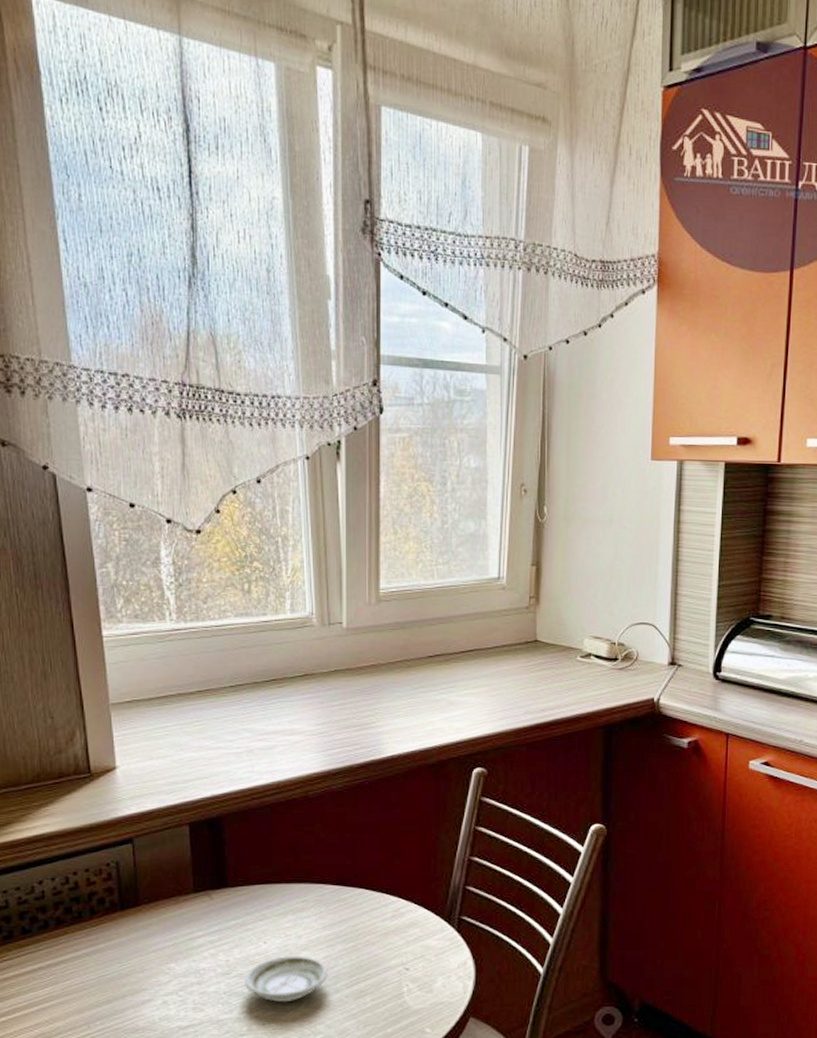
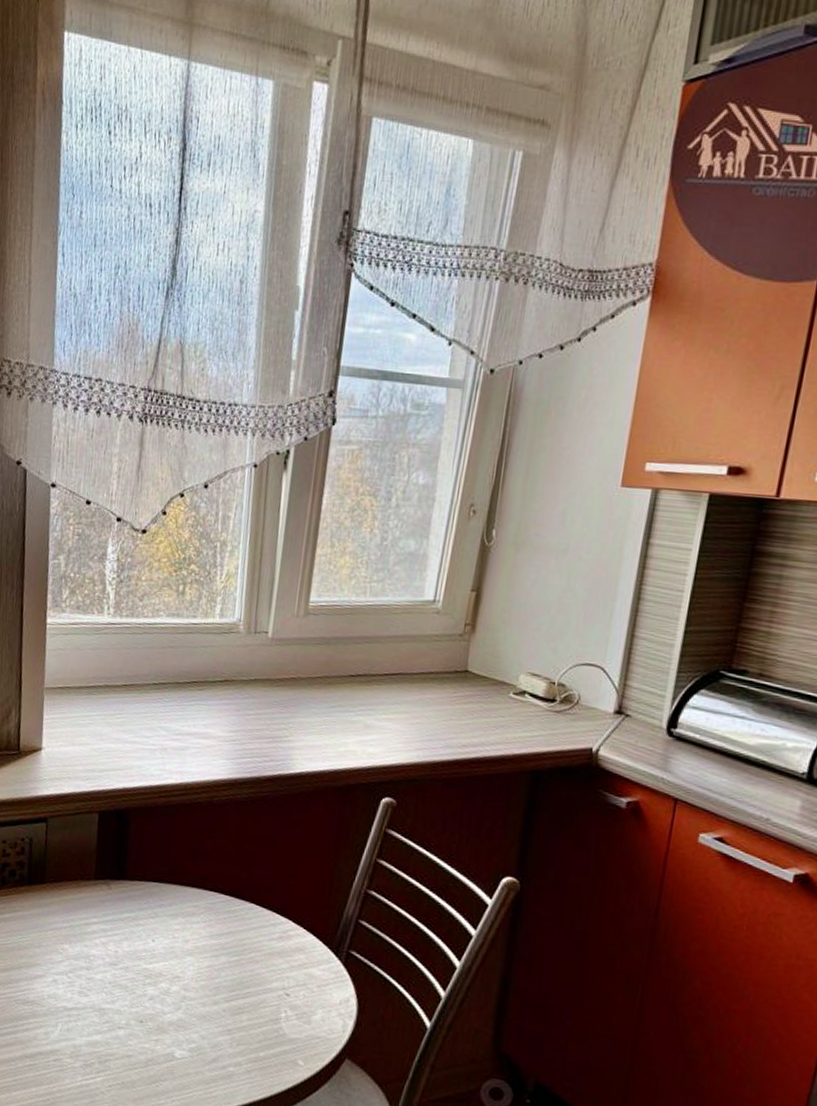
saucer: present [243,956,329,1003] -> none [128,957,210,1005]

